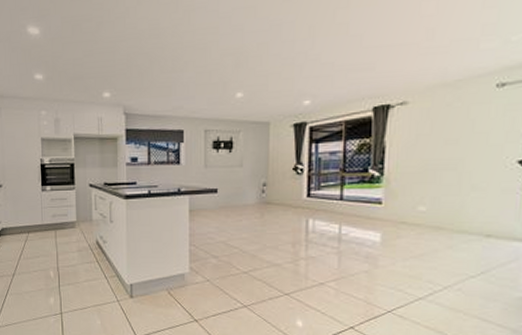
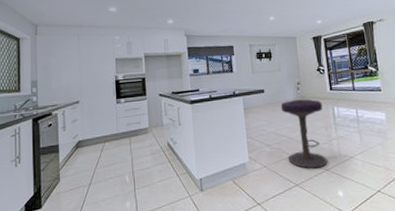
stool: none [237,205,293,291] -> present [280,99,328,169]

